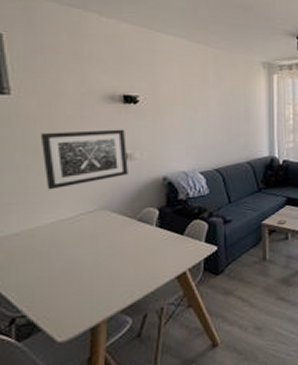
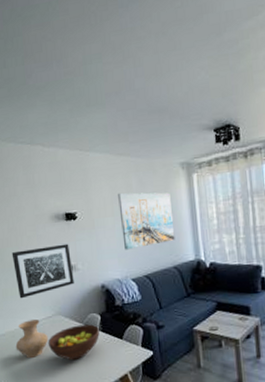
vase: none [35,215,86,261] -> present [15,320,49,358]
fruit bowl: none [84,219,156,261] -> present [48,324,100,361]
wall art: none [192,81,251,142] -> present [118,192,175,250]

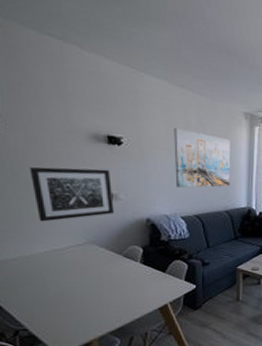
vase: present [15,320,49,358] -> none [31,246,77,285]
fruit bowl: present [48,324,100,361] -> none [76,256,140,291]

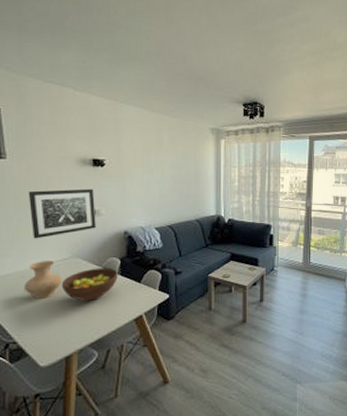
vase: none [31,246,77,285] -> present [23,261,63,299]
fruit bowl: none [76,256,140,291] -> present [61,268,118,302]
wall art: present [174,127,231,188] -> none [149,147,200,201]

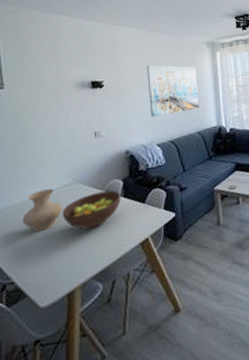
wall art: present [28,188,96,239] -> none [26,111,96,168]
wall art: none [149,147,200,201] -> present [147,64,200,117]

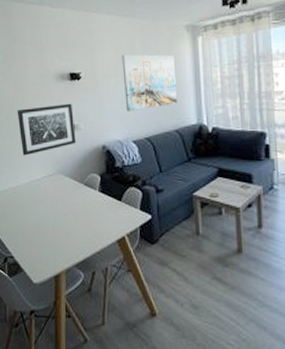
vase: present [22,189,63,231] -> none [17,177,49,215]
wall art: none [26,111,96,168] -> present [17,103,76,156]
fruit bowl: present [62,190,121,230] -> none [48,184,99,220]

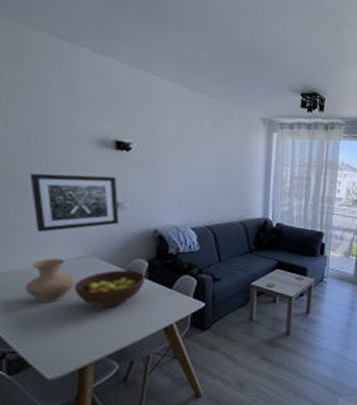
vase: none [17,177,49,215] -> present [24,259,76,302]
fruit bowl: none [48,184,99,220] -> present [74,270,145,308]
wall art: present [122,54,178,112] -> none [186,132,247,197]

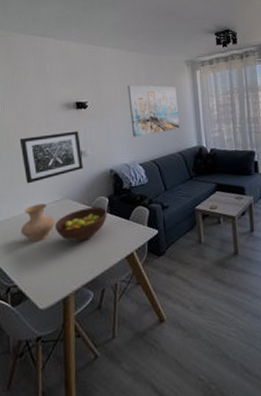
wall art: none [186,132,247,197] -> present [127,84,180,137]

